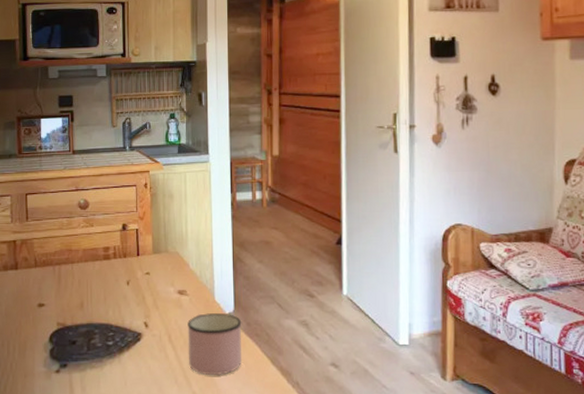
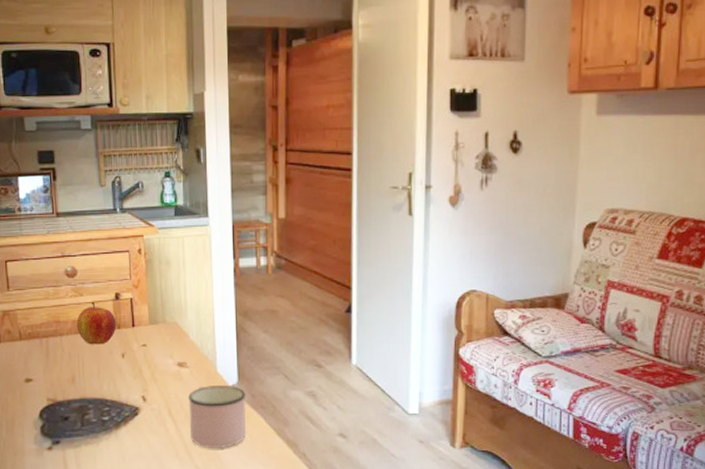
apple: none [87,232,123,272] -> present [77,302,117,345]

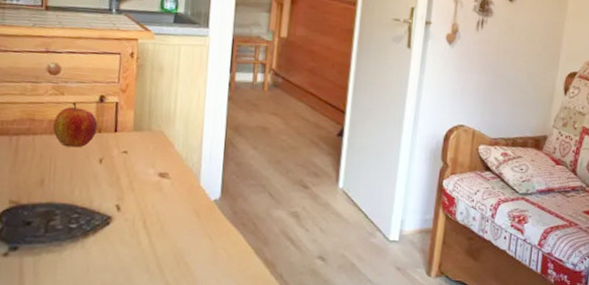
mug: present [188,386,246,449] -> none [164,198,228,266]

